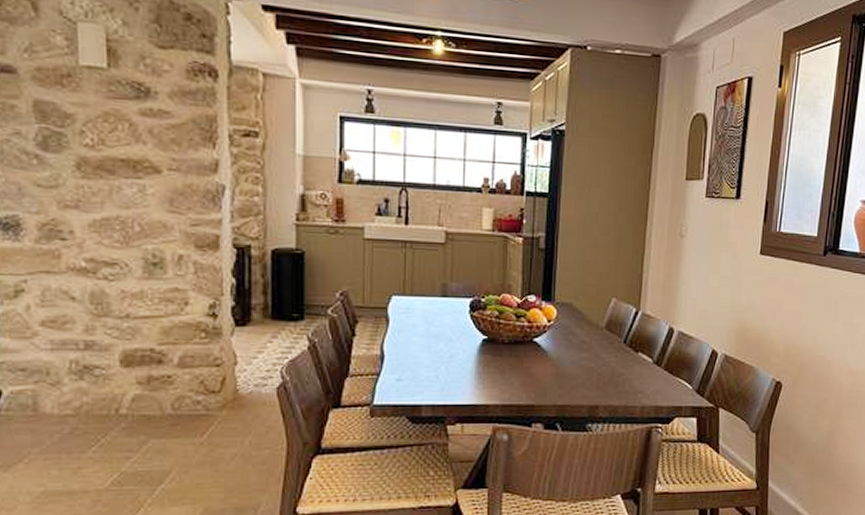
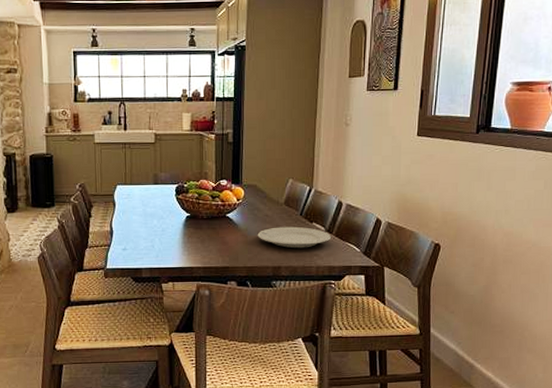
plate: none [571,356,659,384] -> present [257,226,331,249]

